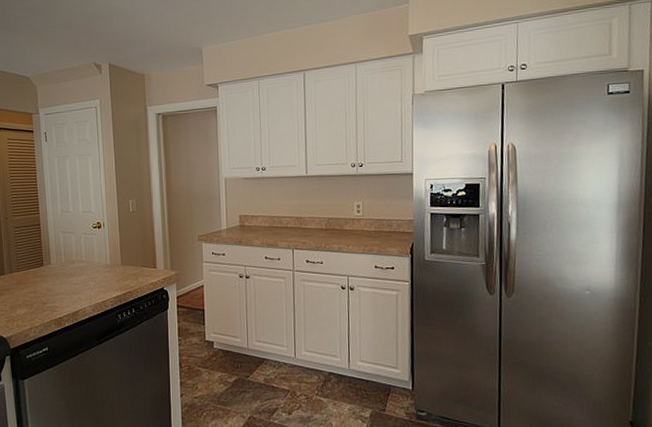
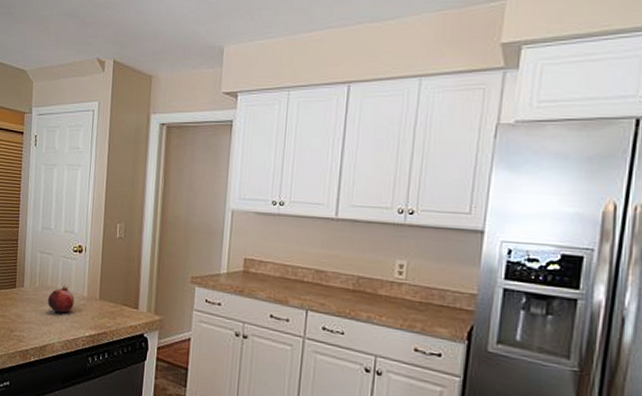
fruit: none [75,257,99,283] -> present [48,285,75,314]

